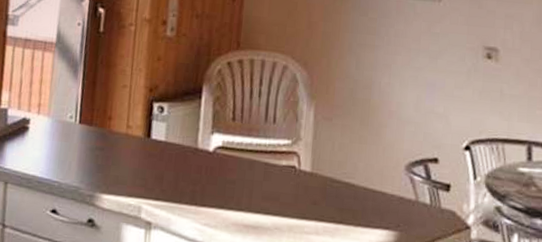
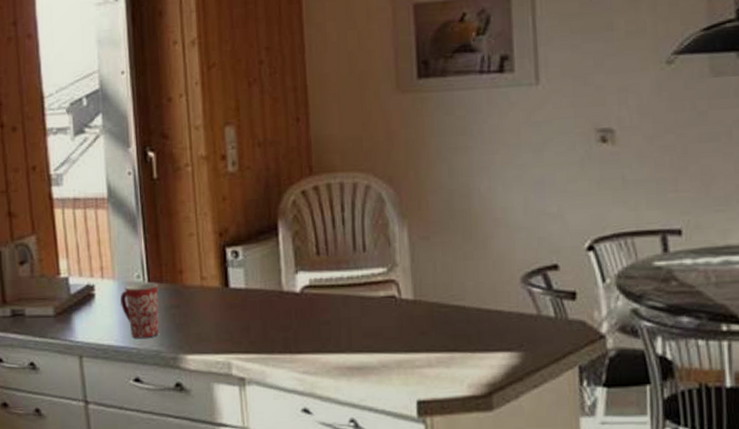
mug: none [51,123,88,174] -> present [120,283,159,338]

